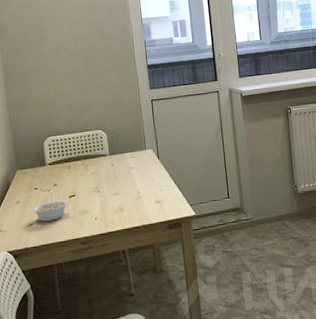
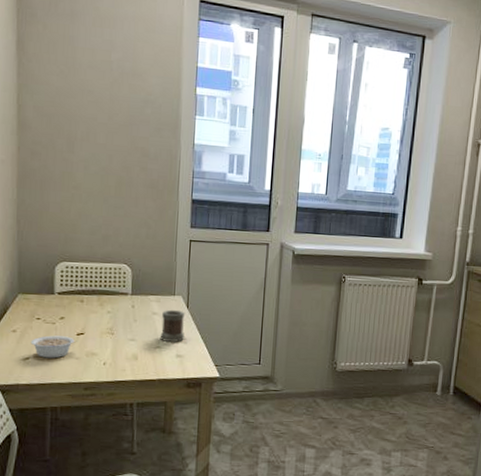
mug: none [138,161,160,191] -> present [160,309,184,342]

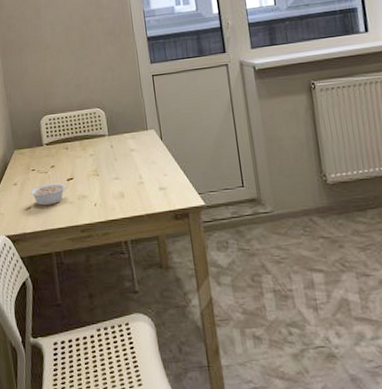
mug: present [160,309,184,342] -> none [139,143,164,176]

